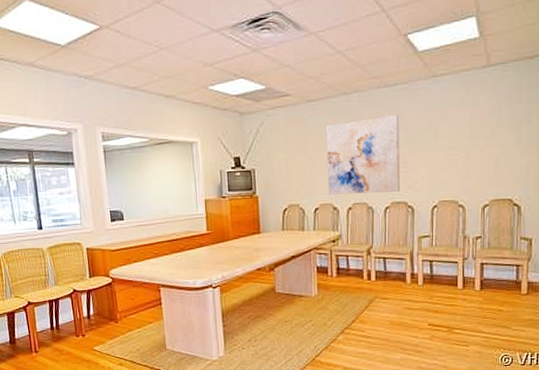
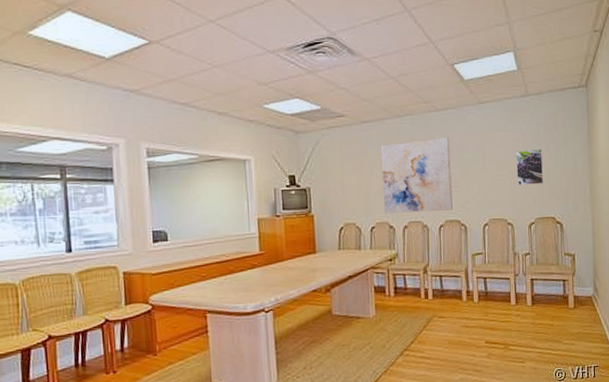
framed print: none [472,125,503,165] -> present [516,149,544,185]

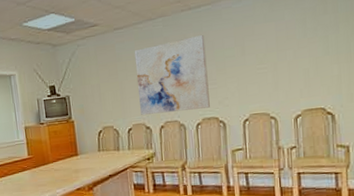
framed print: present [516,149,544,185] -> none [278,36,312,77]

